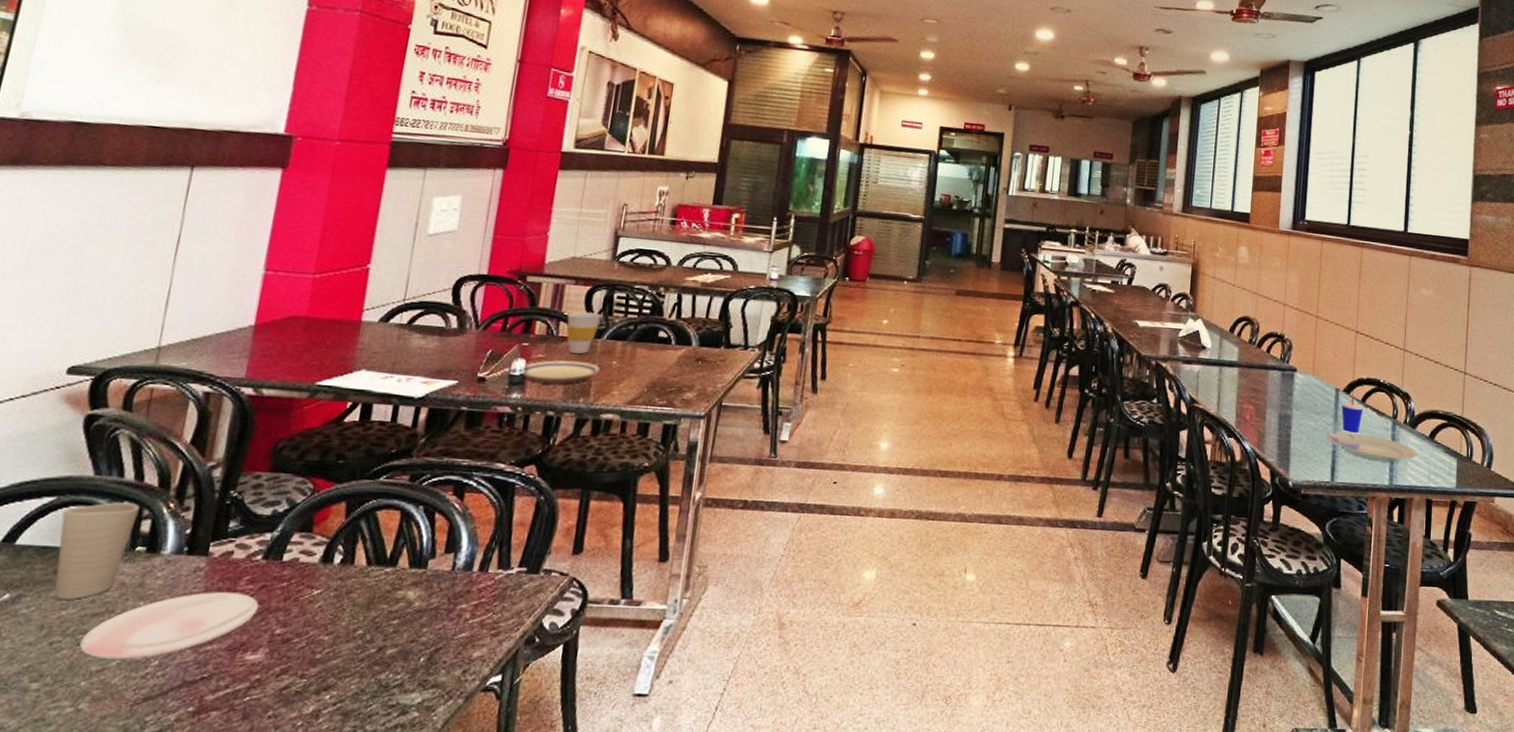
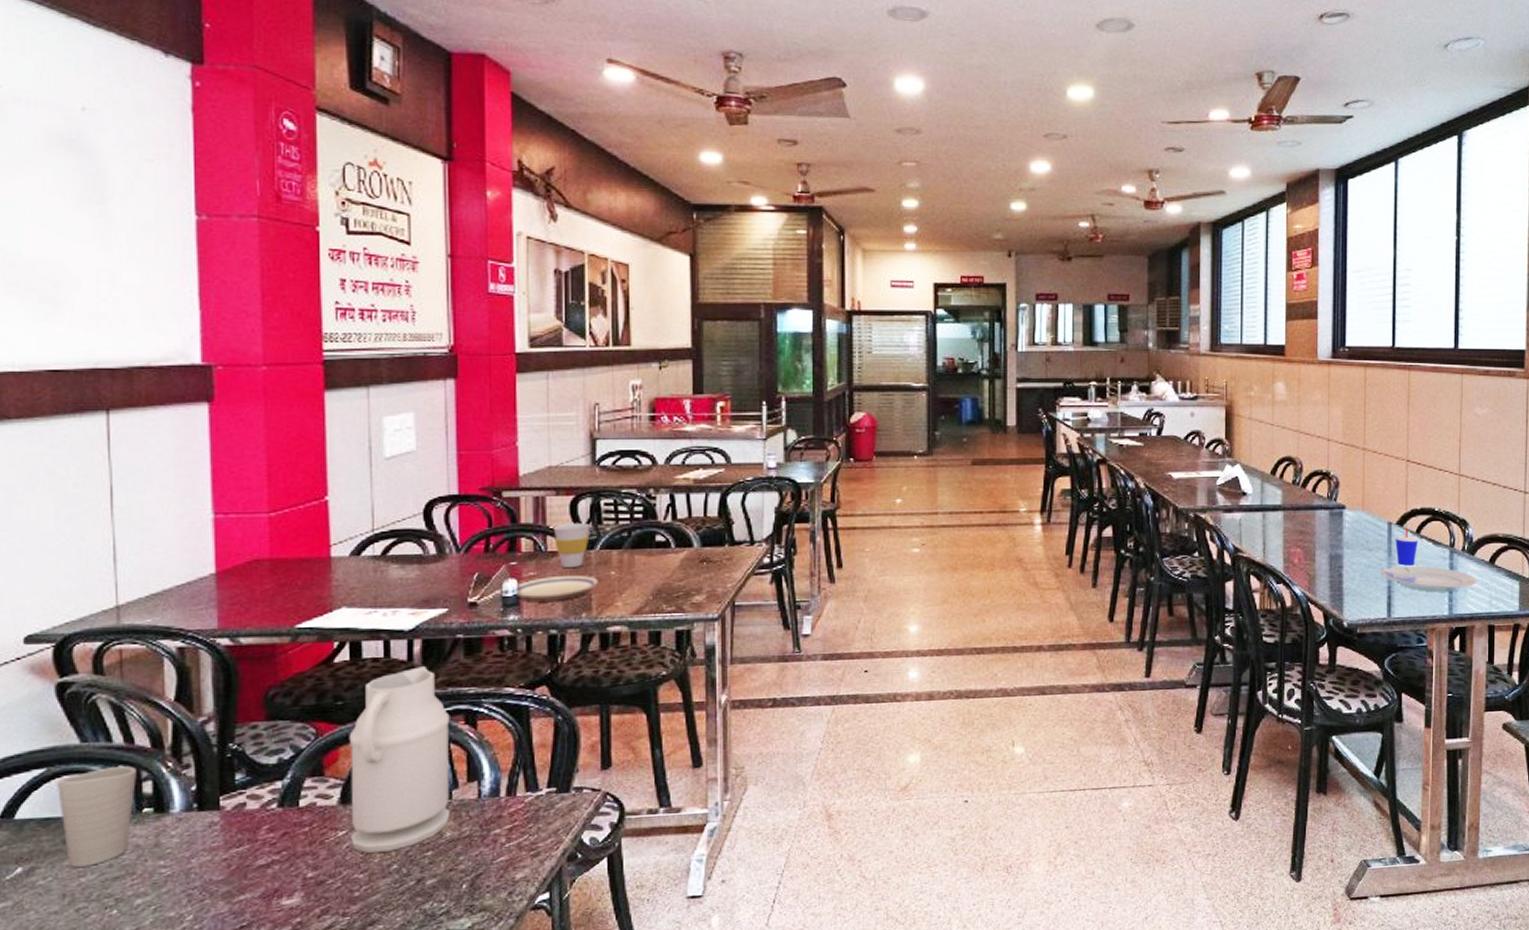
plate: present [79,592,259,661] -> none [107,842,284,920]
water jug: none [323,434,441,616] -> present [349,666,451,853]

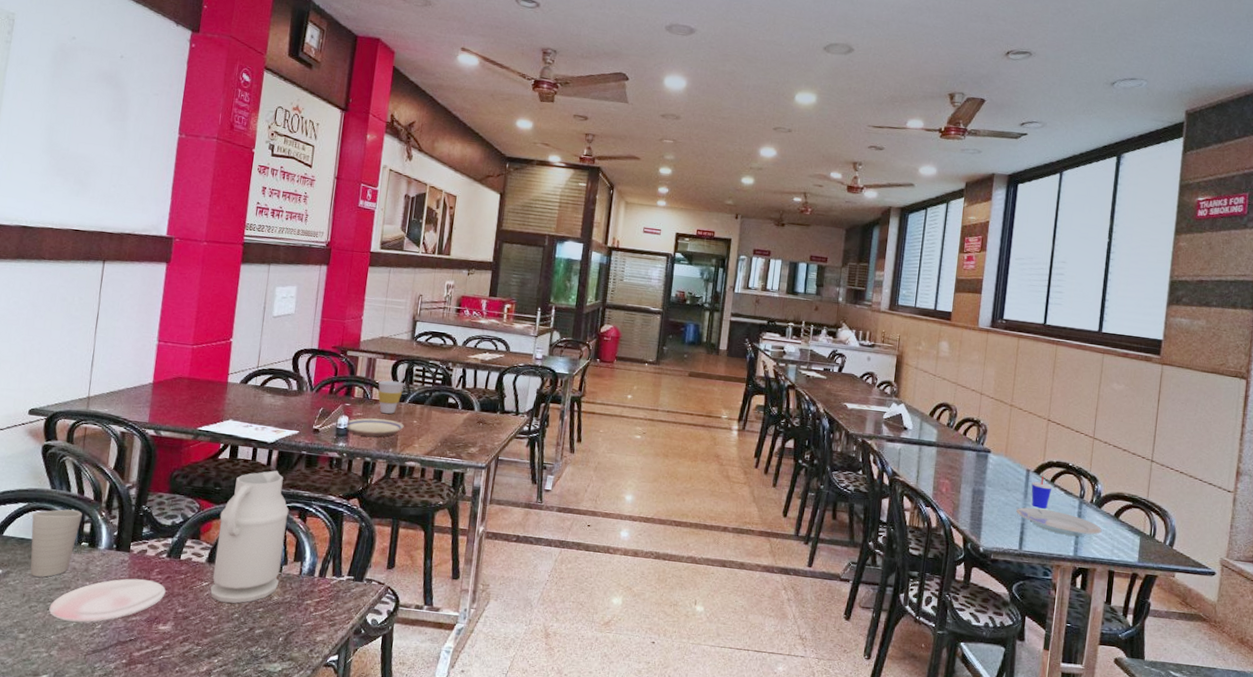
plate: none [107,842,284,920] -> present [49,578,166,623]

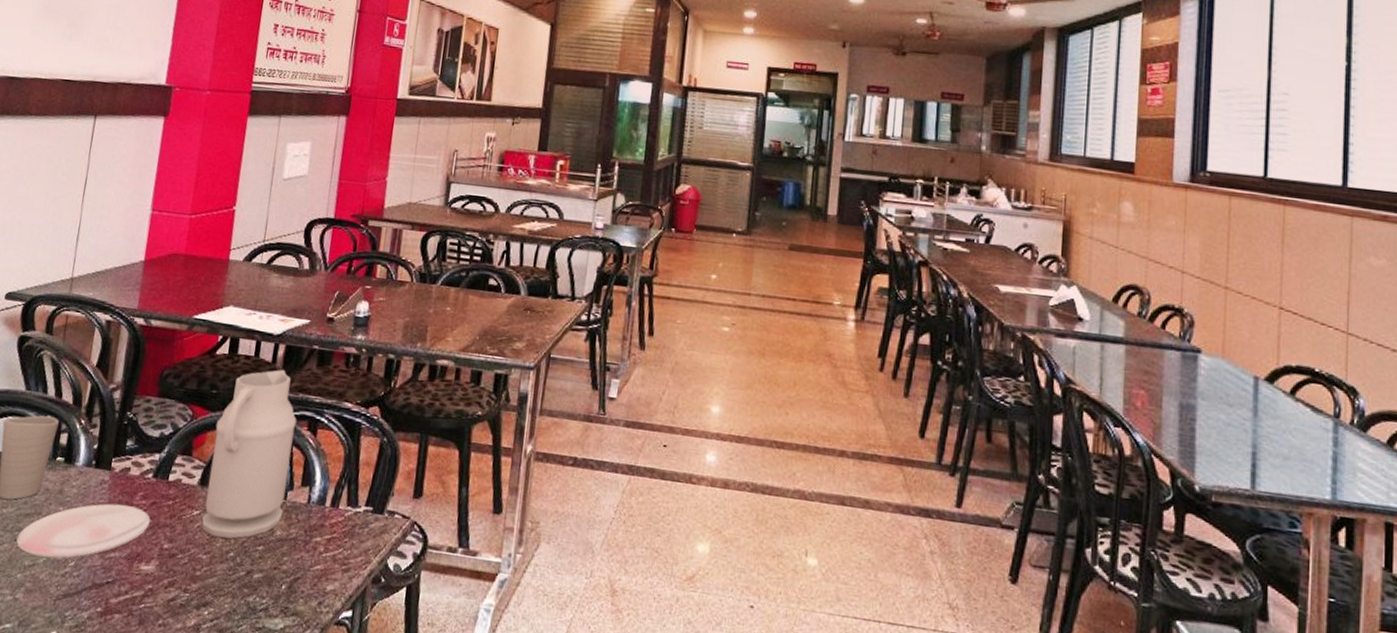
plate: present [345,418,404,437] -> none [364,304,435,328]
cup: present [378,380,404,415] -> none [404,256,435,300]
plate: present [1016,507,1102,537] -> none [1244,429,1370,473]
beverage cup: present [1031,477,1053,509] -> none [1262,387,1293,432]

